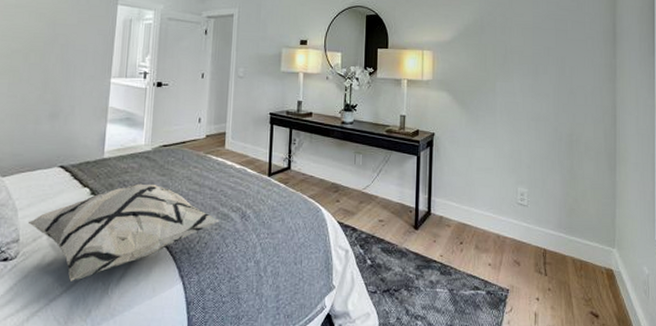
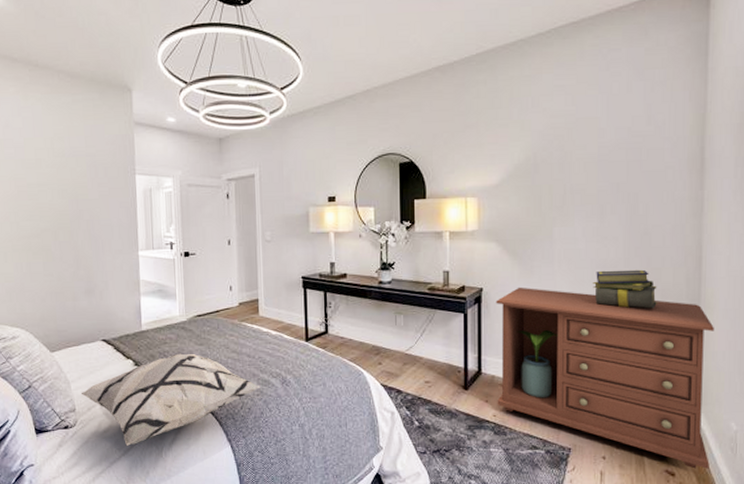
dresser: none [444,133,627,311] -> present [496,287,714,469]
stack of books: none [528,122,582,159] -> present [593,269,658,309]

